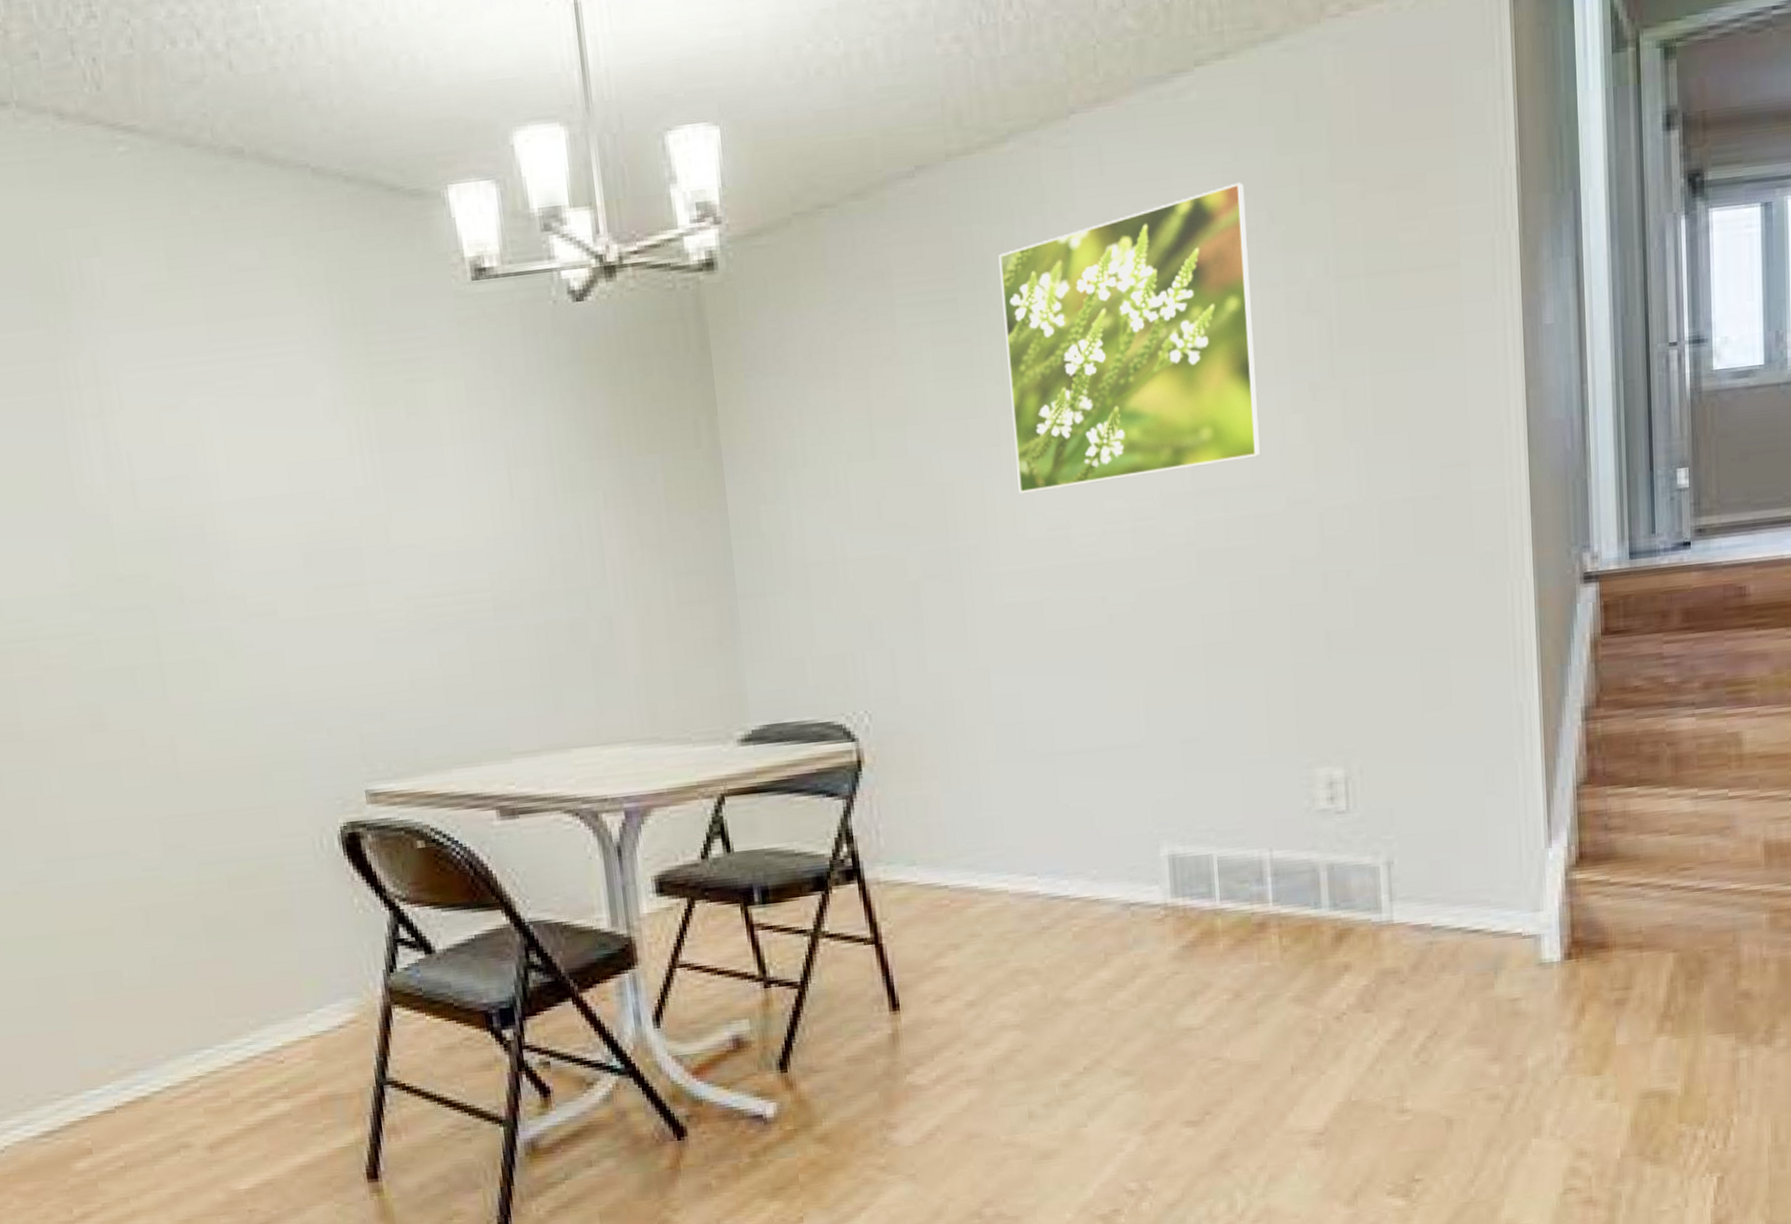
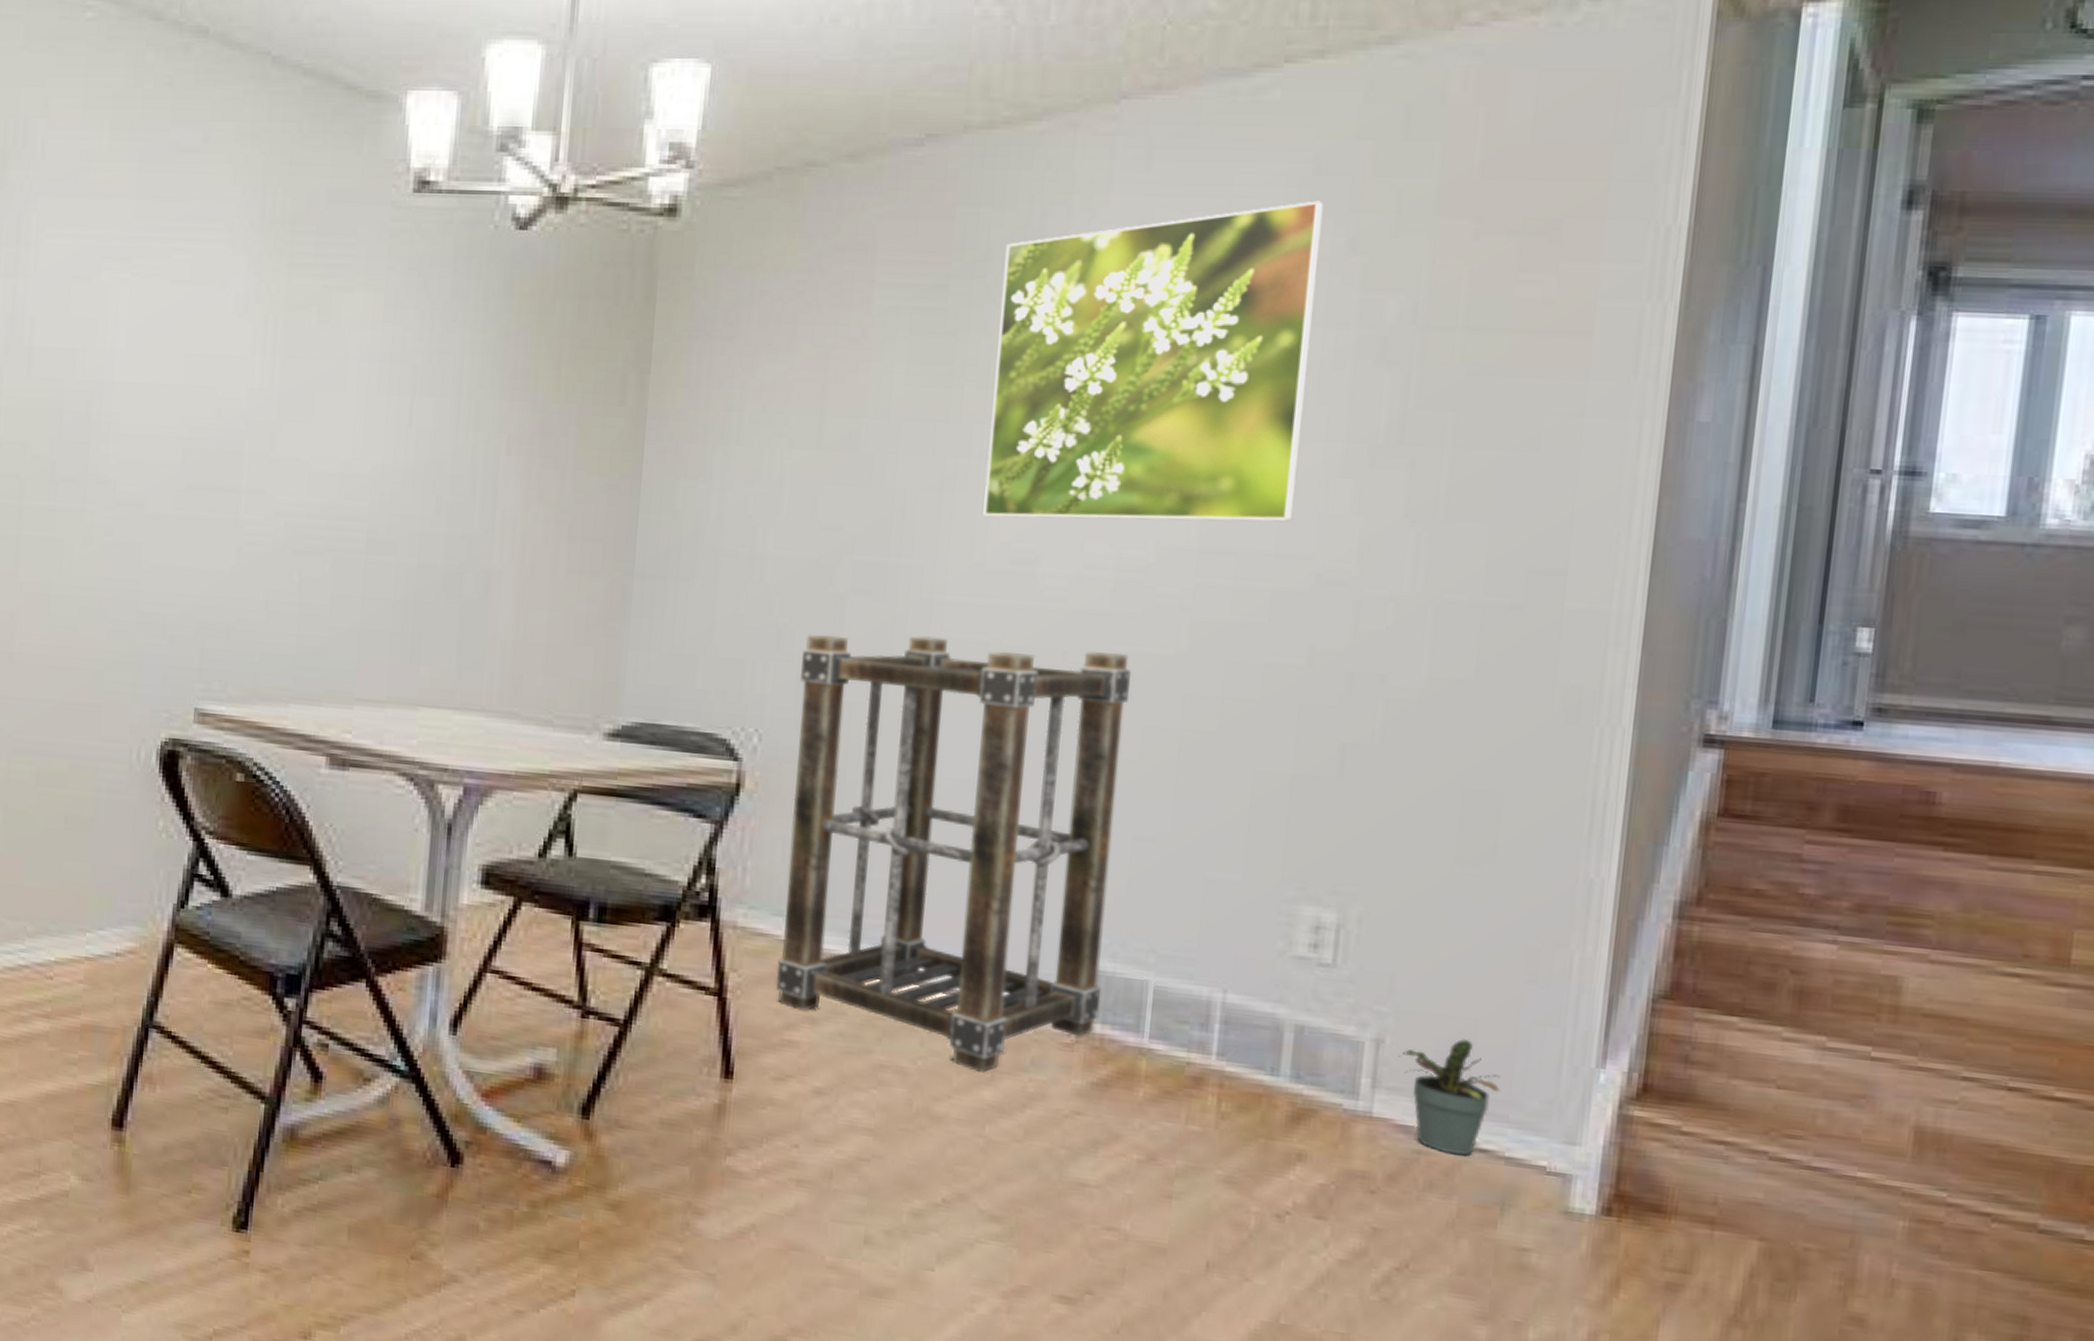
shelving unit: none [891,589,1180,958] -> present [775,633,1131,1072]
potted plant: none [1405,847,1481,939] -> present [1398,1038,1500,1156]

